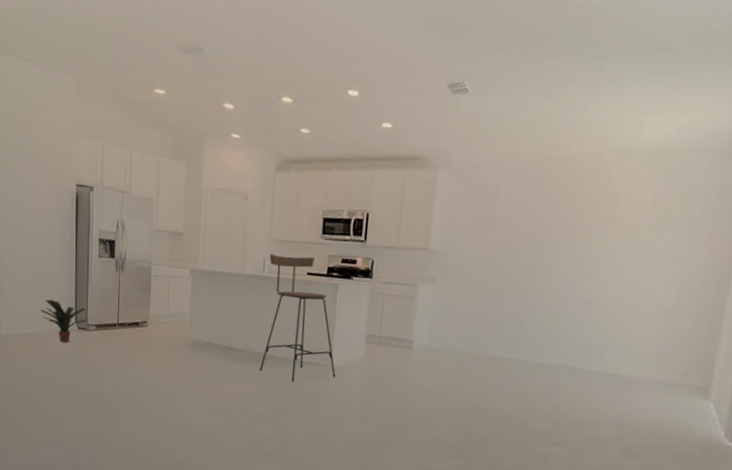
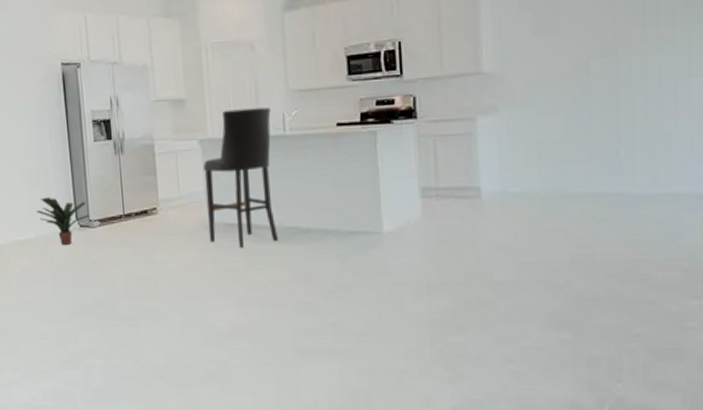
bar stool: none [189,248,254,364] -> present [203,107,278,248]
bar stool: present [259,253,336,382] -> none [288,104,390,258]

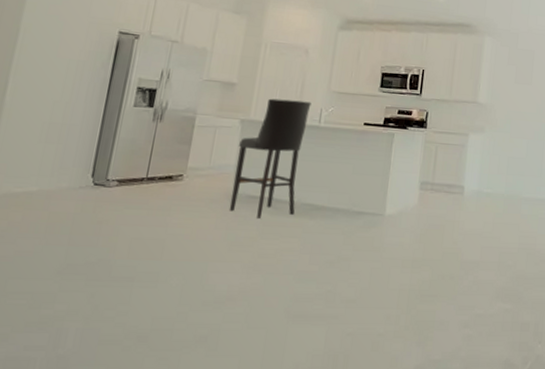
potted plant: present [35,197,89,245] -> none [46,152,108,201]

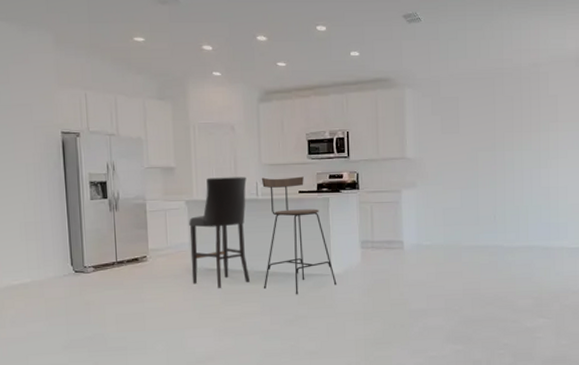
bar stool: none [307,105,389,234] -> present [261,176,337,295]

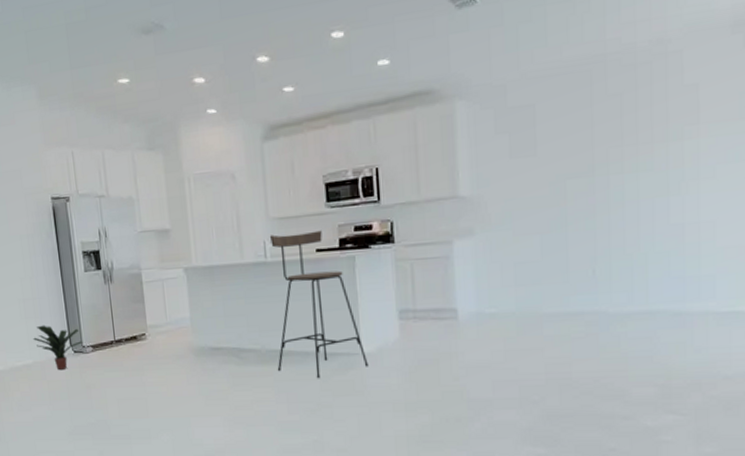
potted plant: none [32,246,84,288] -> present [32,325,82,370]
bar stool: present [189,177,250,288] -> none [189,235,261,370]

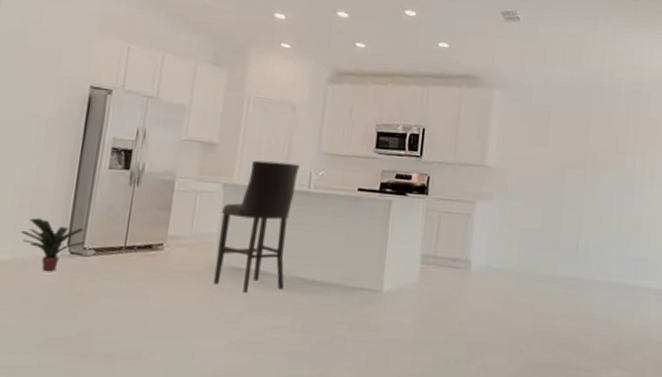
bar stool: none [189,235,261,370] -> present [213,160,300,293]
bar stool: present [269,230,369,379] -> none [298,167,387,311]

